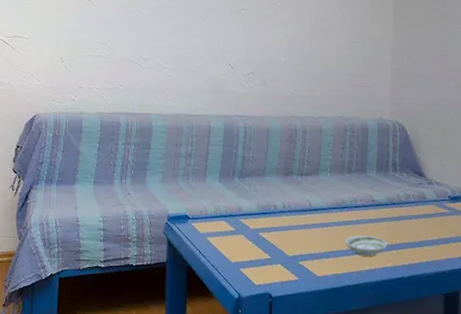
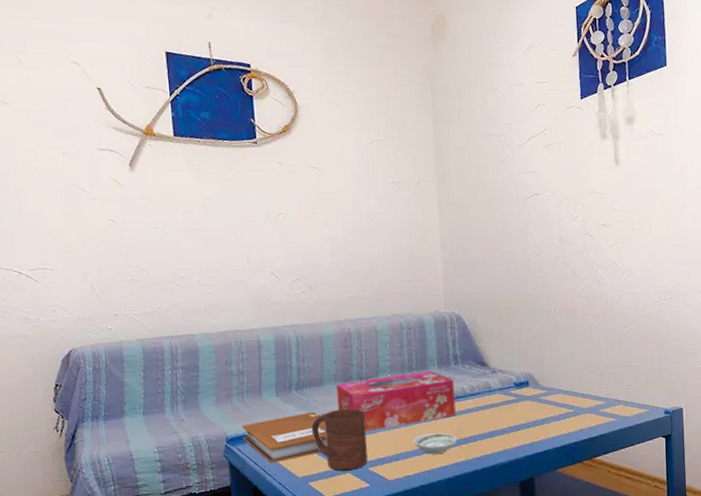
notebook: none [183,201,264,246] -> present [242,412,327,464]
cup: none [249,201,301,262] -> present [311,408,368,471]
tissue box: none [276,174,391,226] -> present [336,370,456,431]

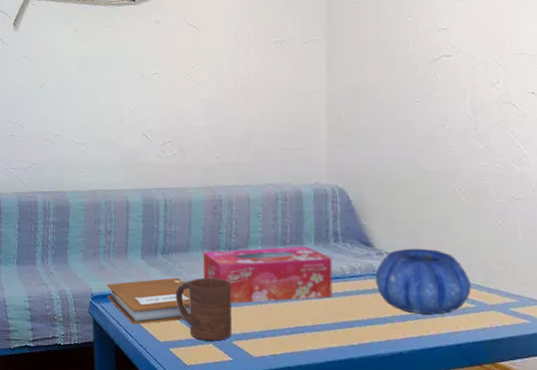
saucer: present [413,432,458,454] -> none [282,313,332,336]
decorative bowl: none [491,363,570,423] -> present [375,248,472,315]

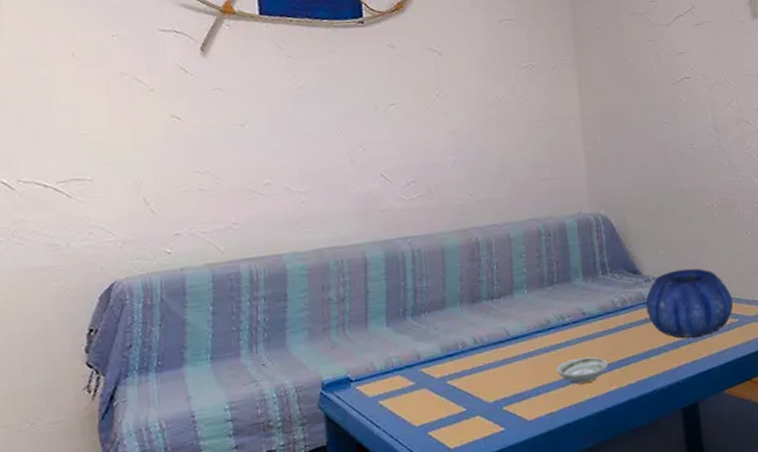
notebook: present [107,278,191,325] -> none [342,343,451,412]
cup: present [175,277,232,341] -> none [431,334,502,414]
tissue box: present [203,246,332,303] -> none [462,283,606,362]
saucer: none [282,313,332,336] -> present [556,356,609,384]

